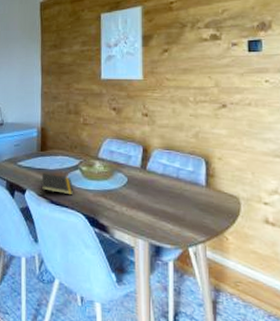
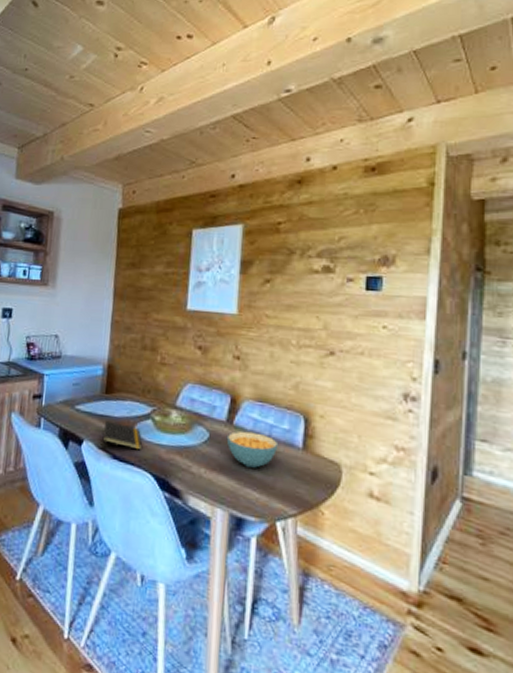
cereal bowl: none [142,174,186,204] -> present [226,431,279,468]

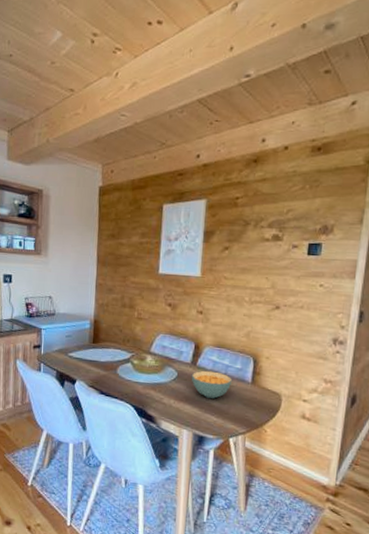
notepad: present [102,420,143,451] -> none [91,364,124,387]

